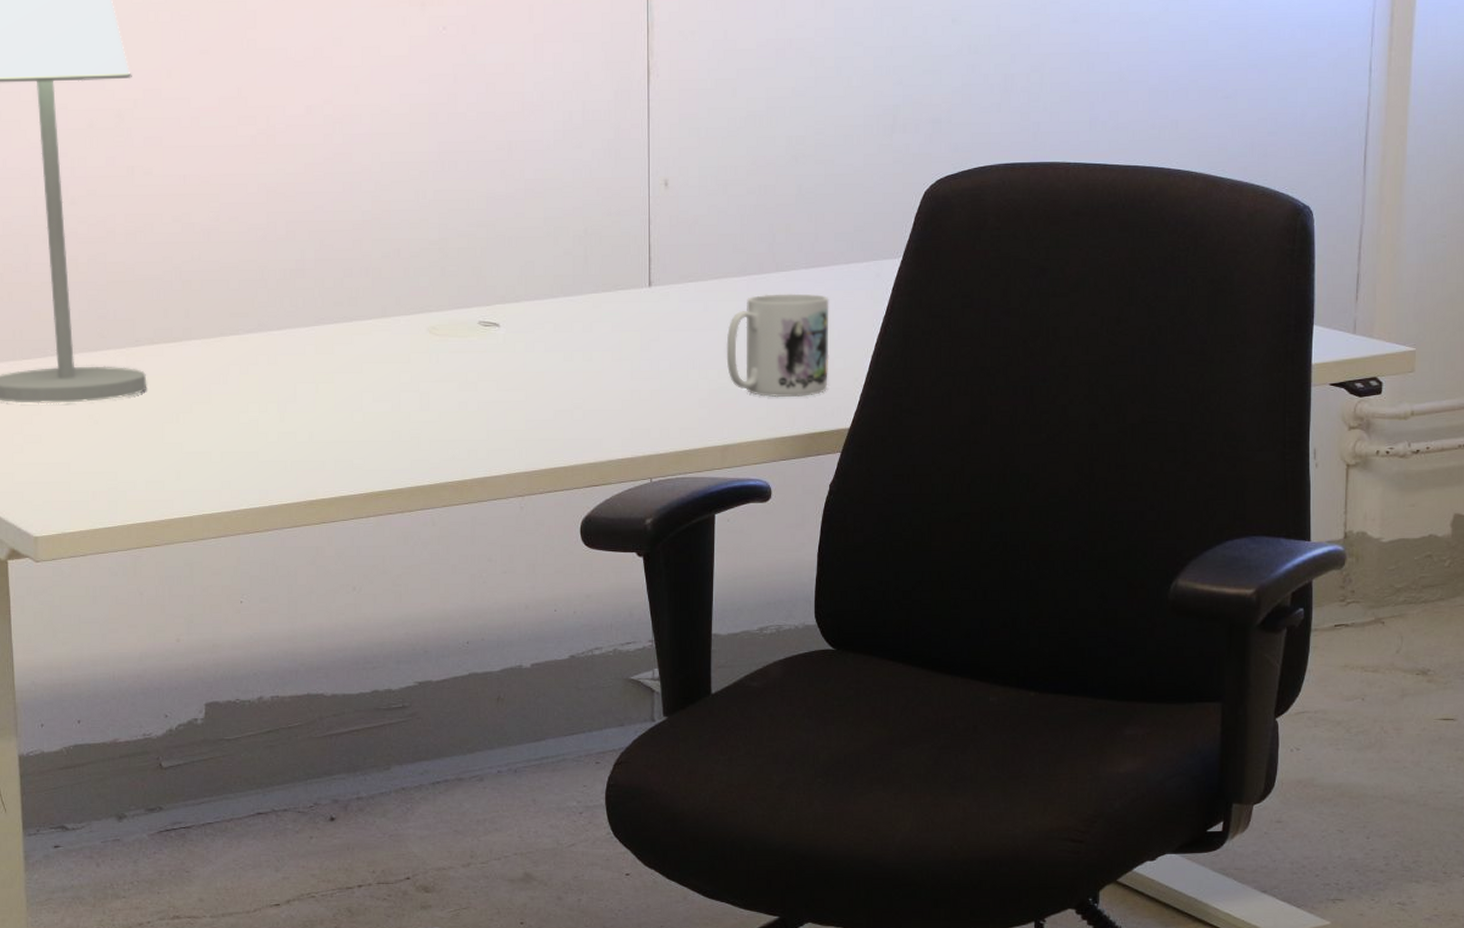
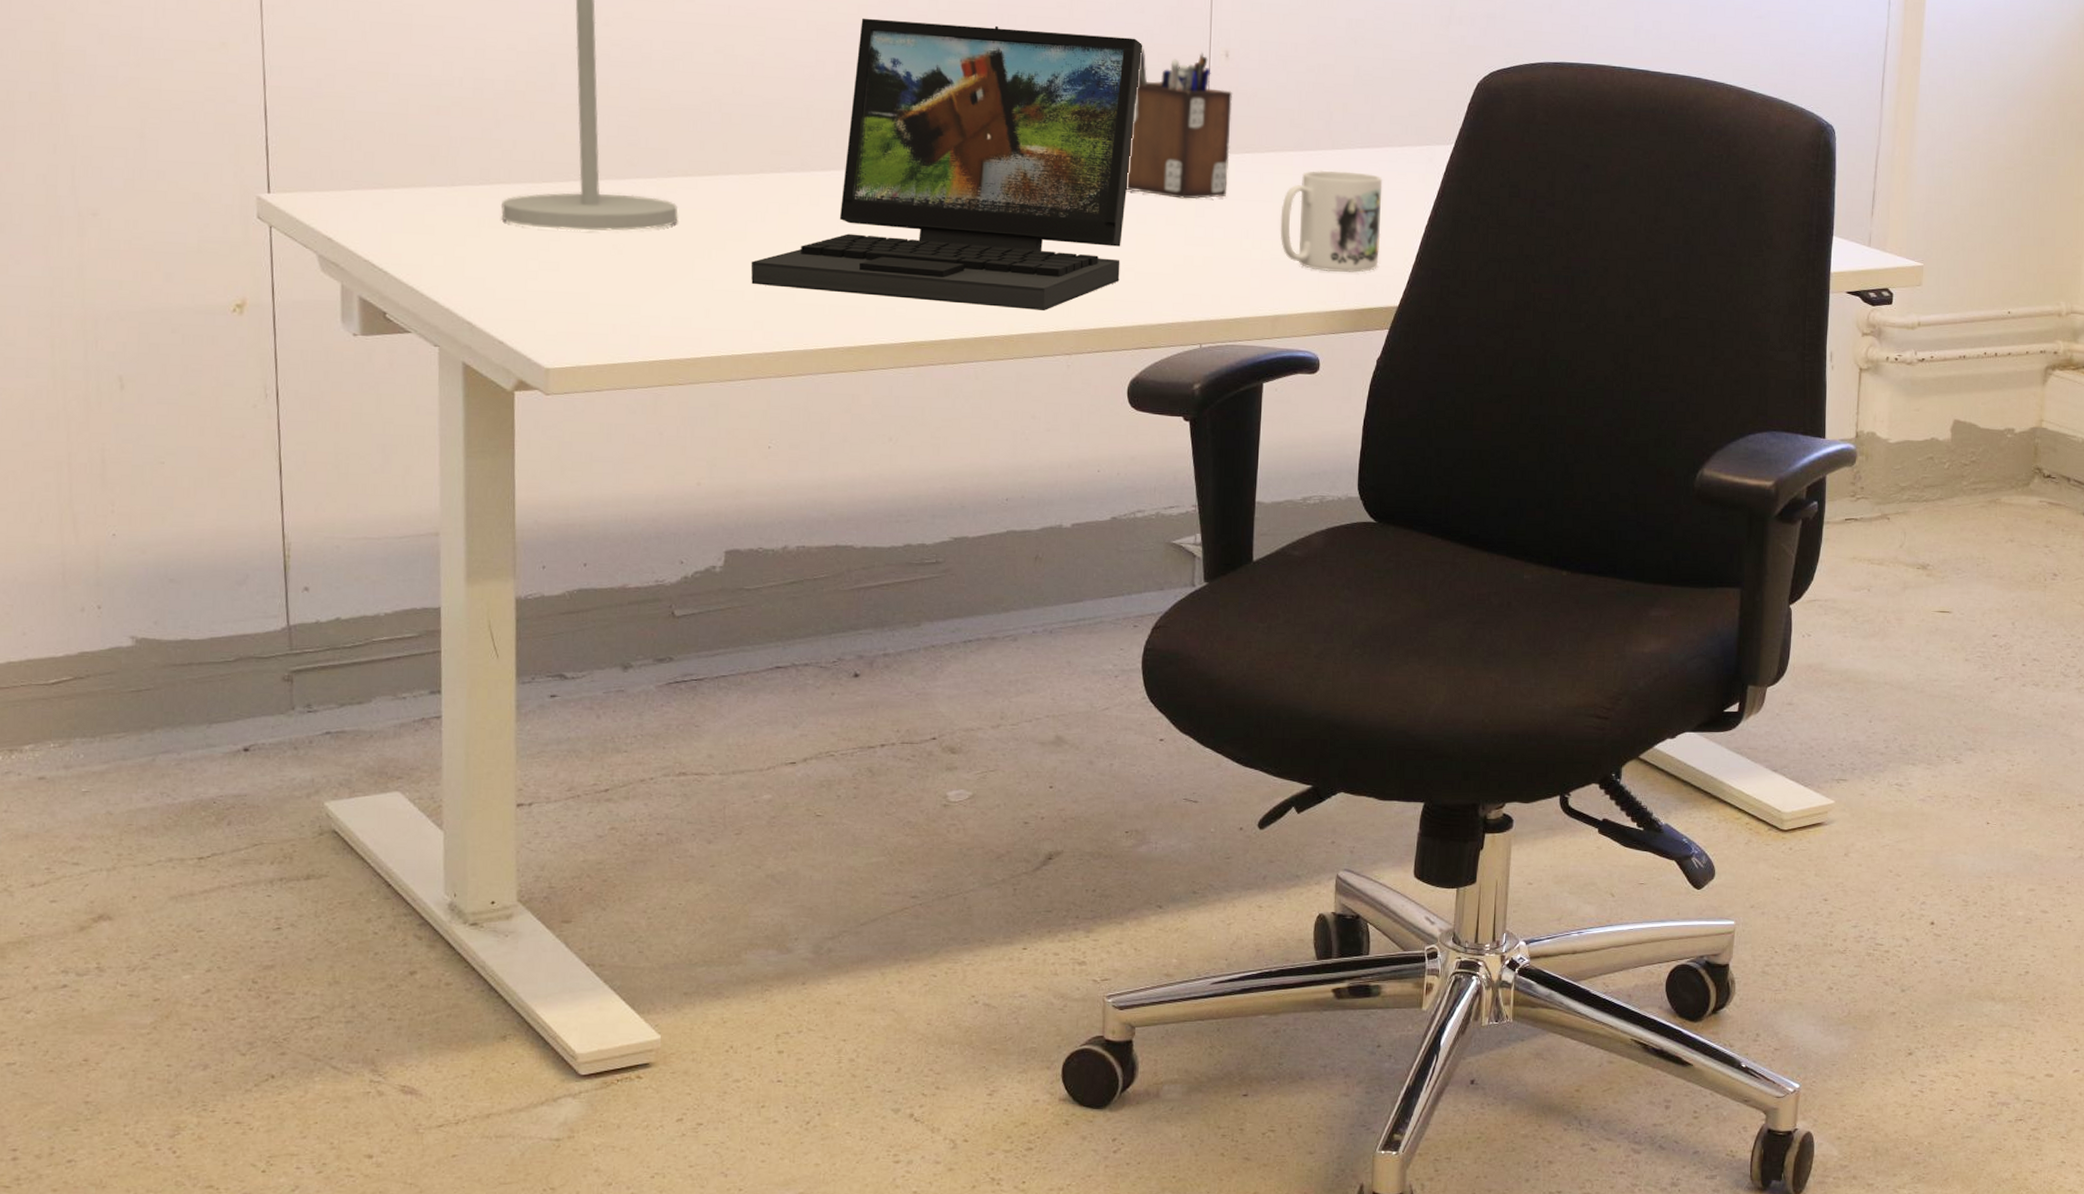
laptop: none [216,173,581,454] -> present [750,18,1142,311]
desk organizer: none [571,181,674,333] -> present [1126,46,1233,200]

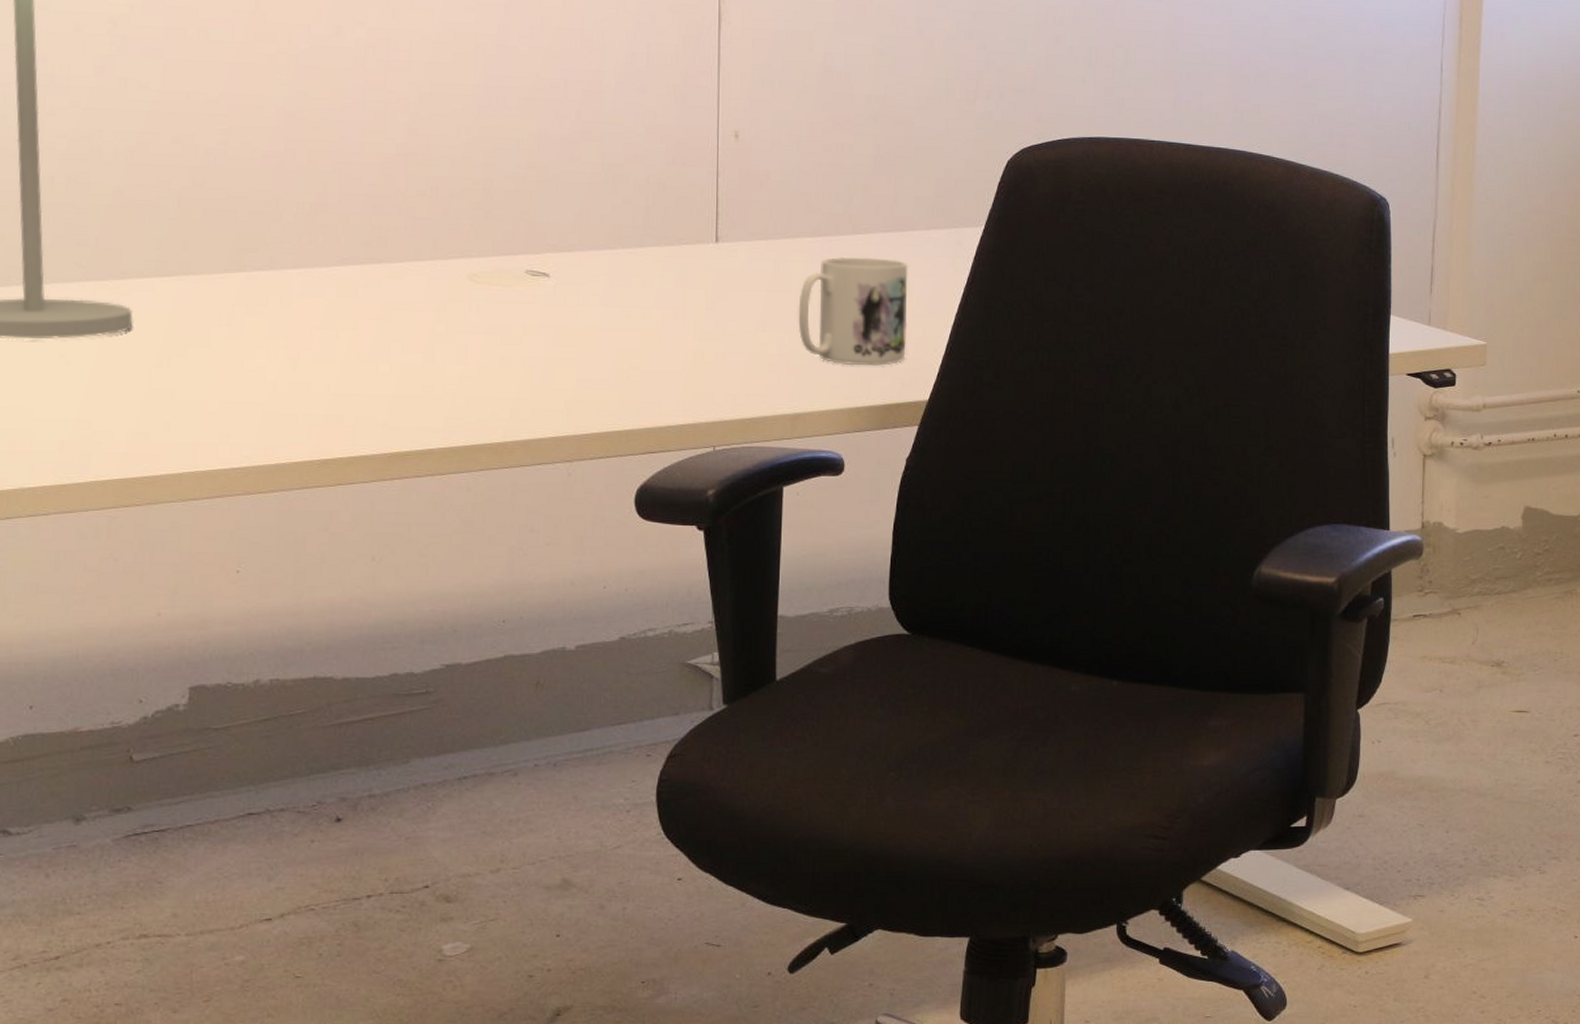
laptop: present [750,18,1142,311] -> none [215,102,644,414]
desk organizer: present [1126,46,1233,200] -> none [629,127,744,291]

